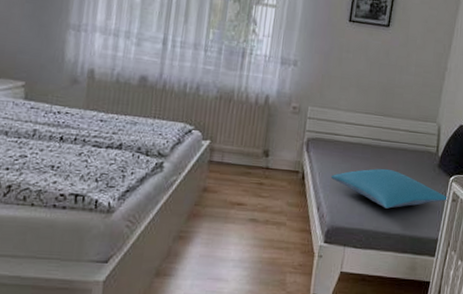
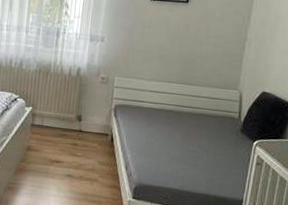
pillow: present [330,168,448,209] -> none [137,132,252,170]

